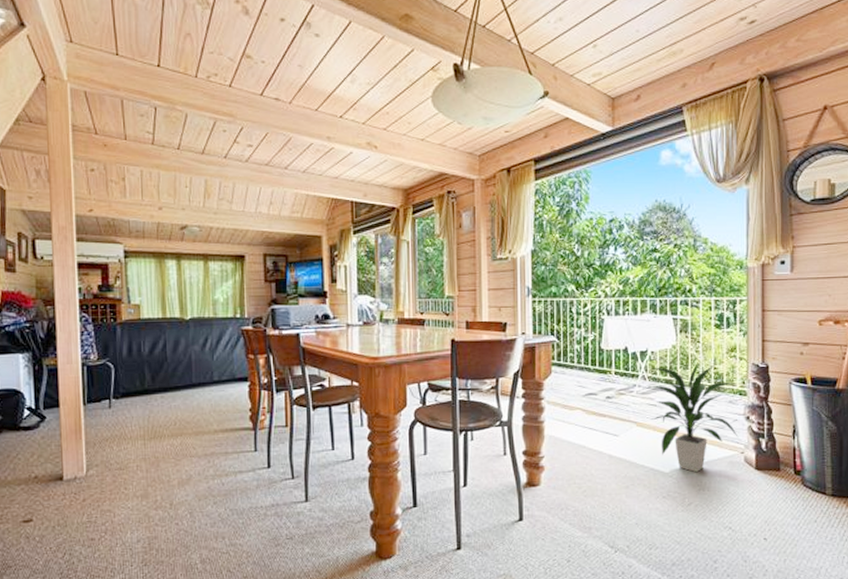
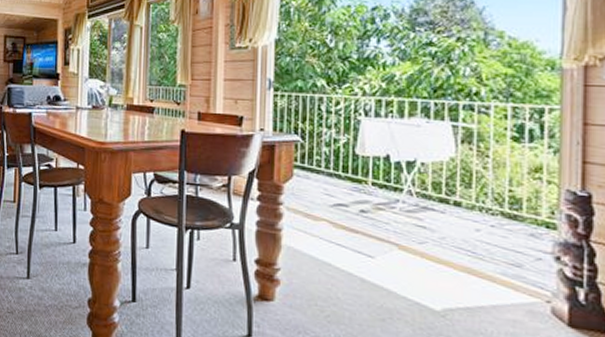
indoor plant: present [649,362,739,472] -> none [416,181,543,316]

